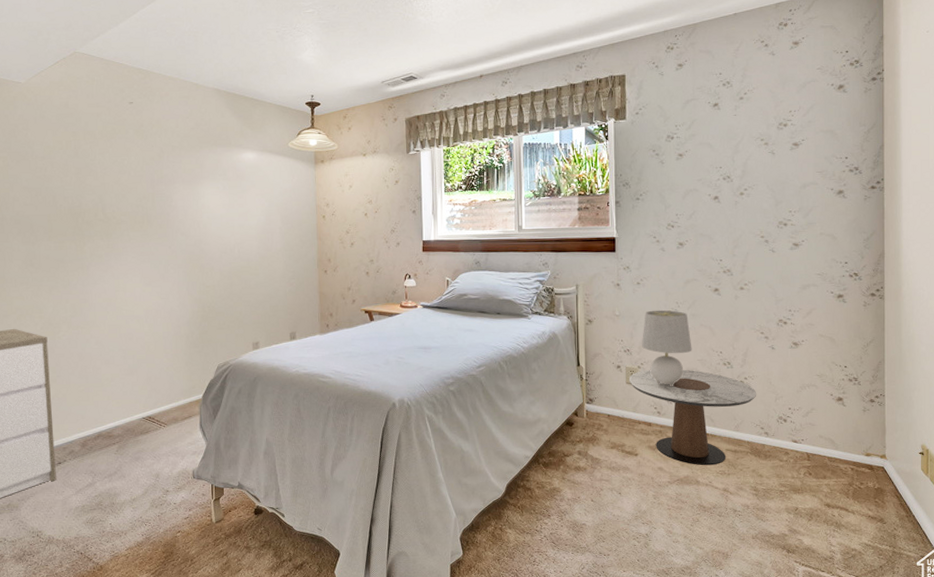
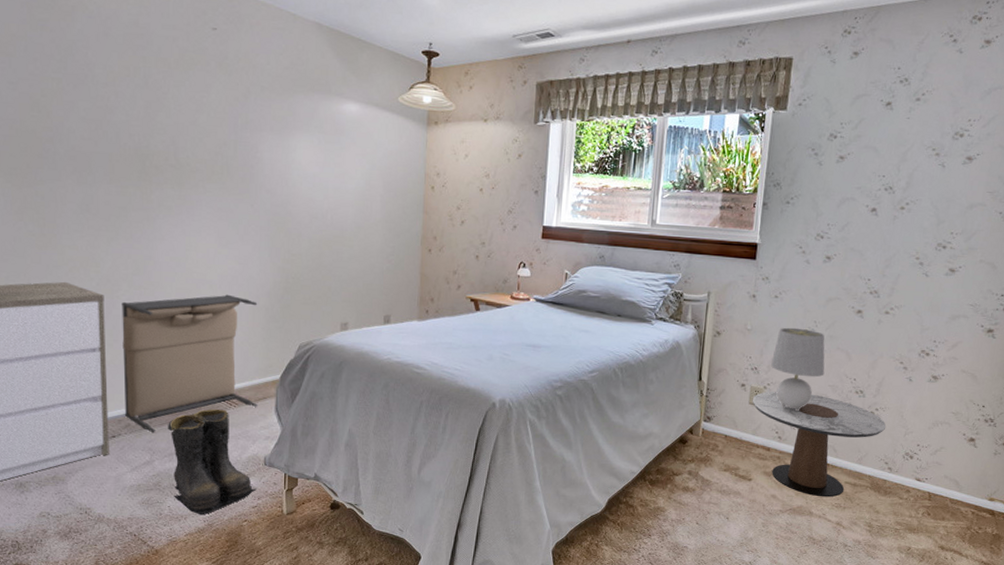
laundry hamper: none [62,326,184,457] -> present [121,294,258,433]
boots: none [106,430,188,530] -> present [168,408,257,515]

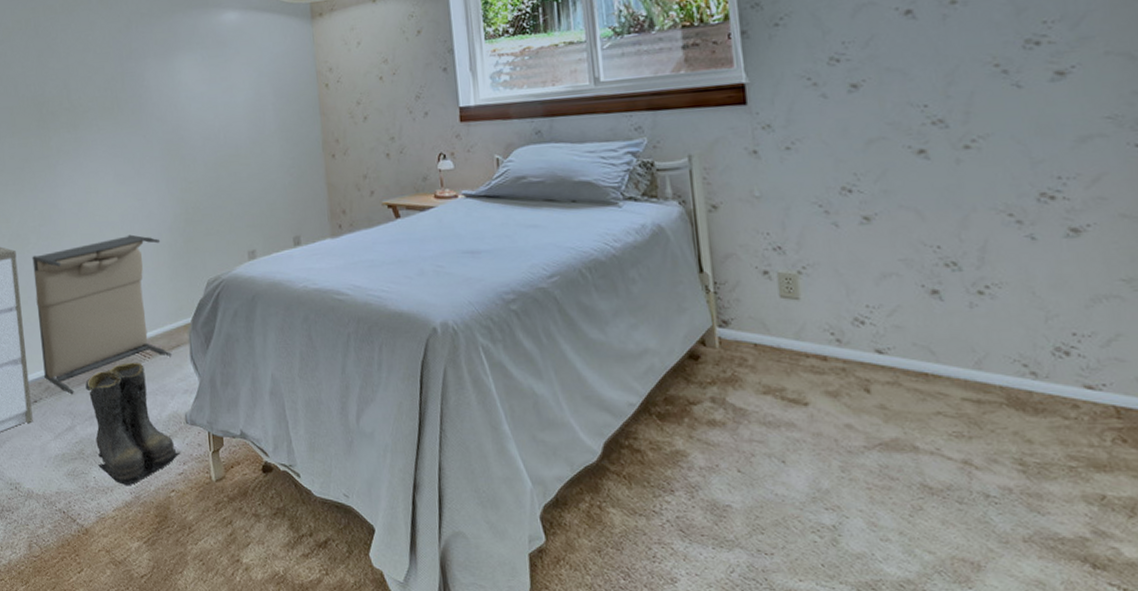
side table: present [752,391,887,497] -> none [783,274,1011,423]
table lamp: present [771,327,825,412] -> none [800,185,888,302]

